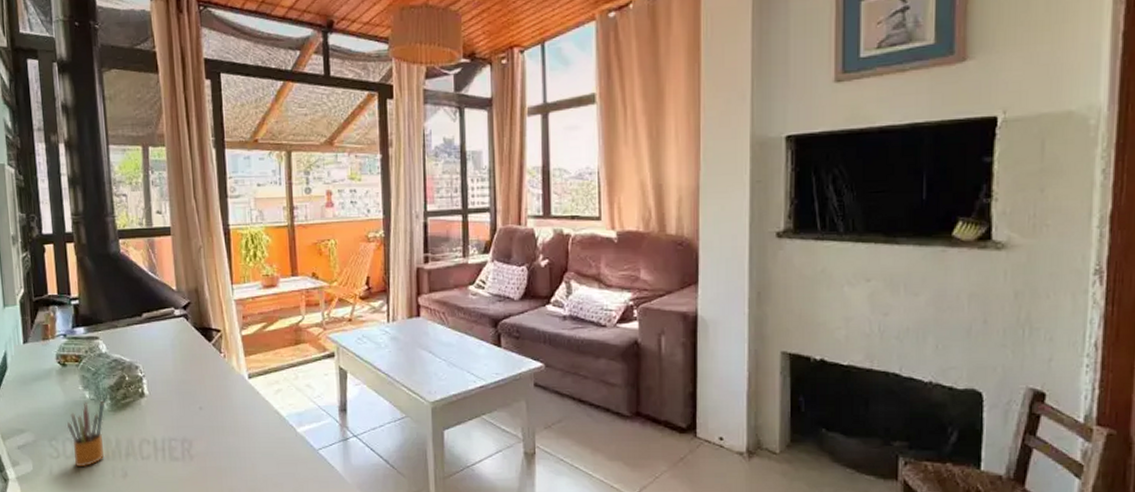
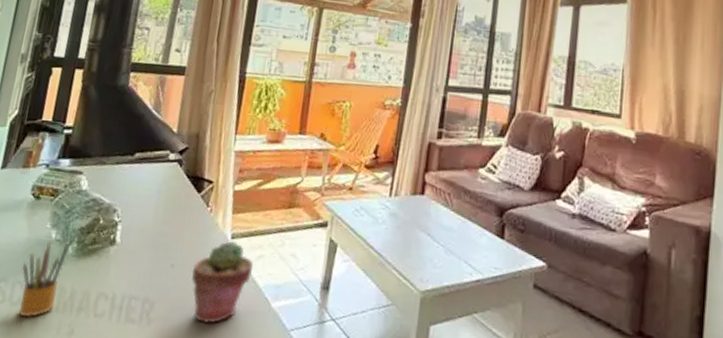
potted succulent: none [219,379,274,453] -> present [192,240,254,324]

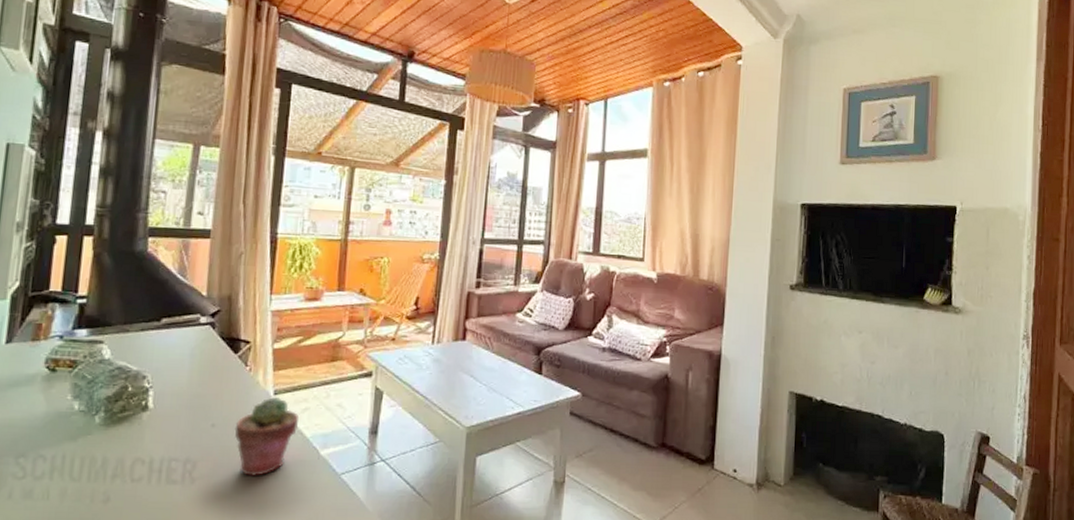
pencil box: present [19,241,70,318] -> none [43,412,96,490]

